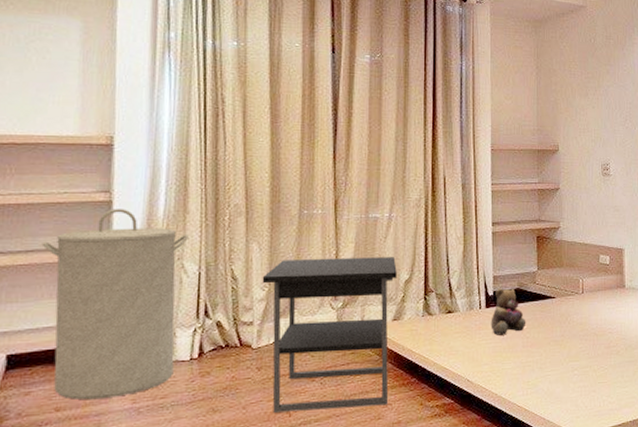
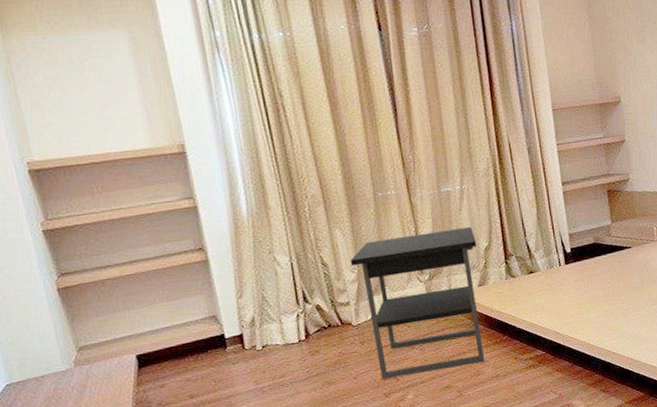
laundry hamper: present [41,209,190,400] -> none [142,212,286,387]
teddy bear: present [491,288,526,335] -> none [571,243,606,289]

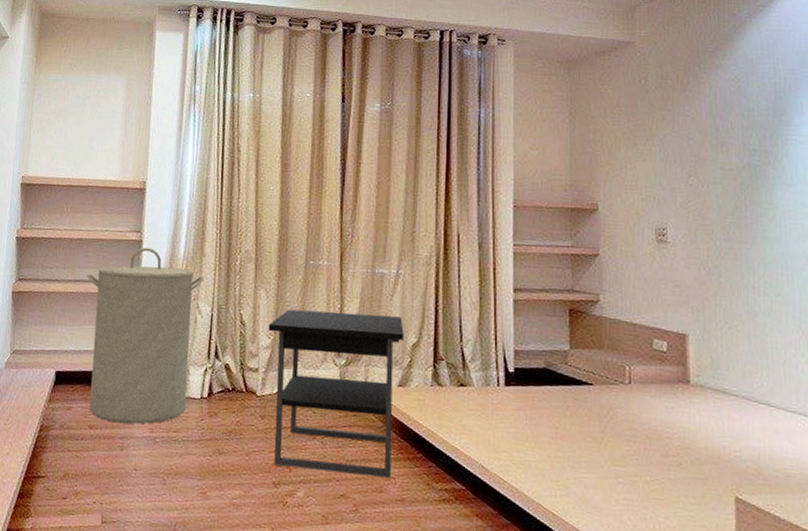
laundry hamper: none [142,212,286,387] -> present [86,247,205,424]

